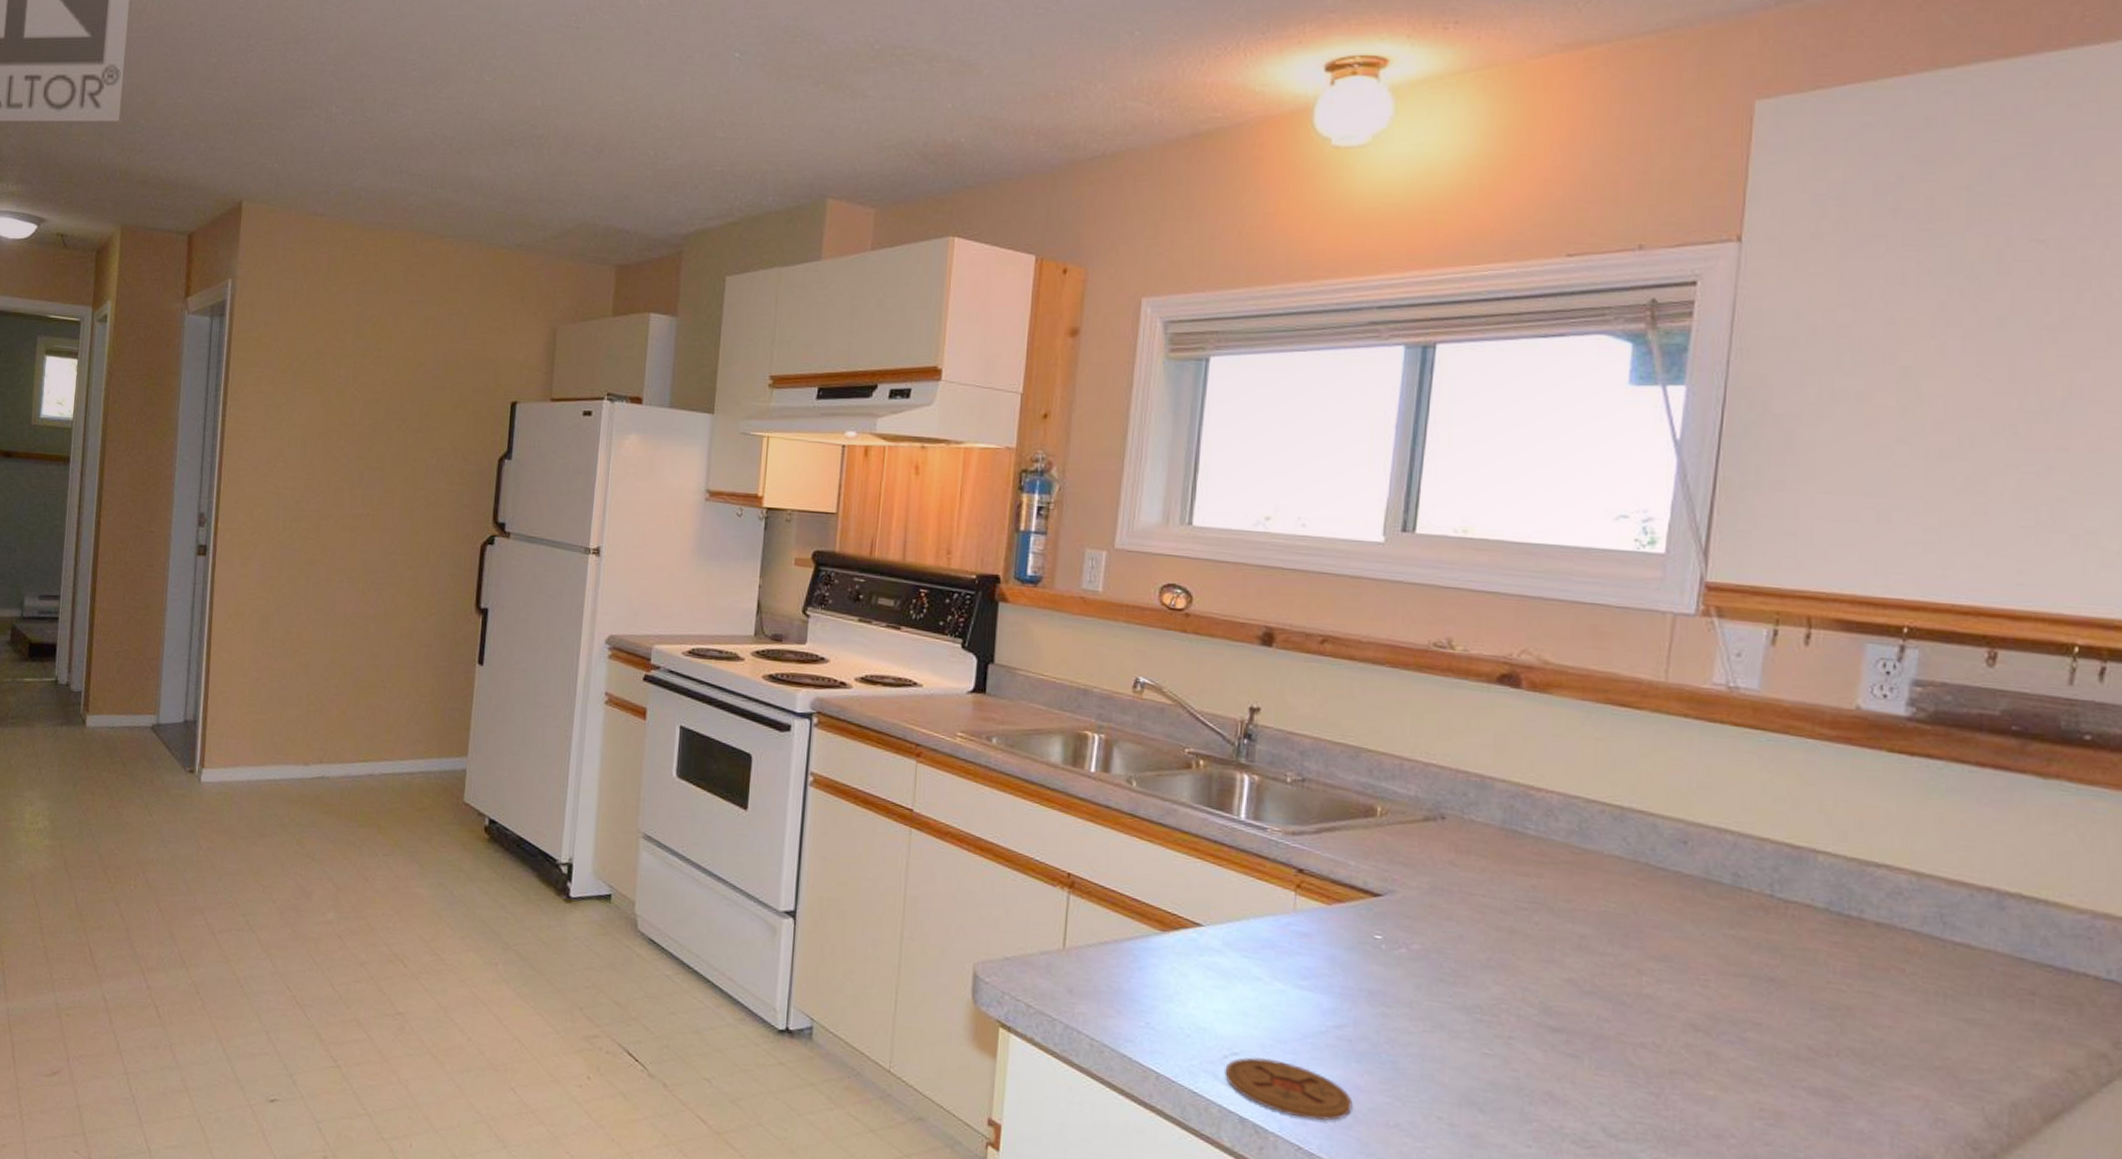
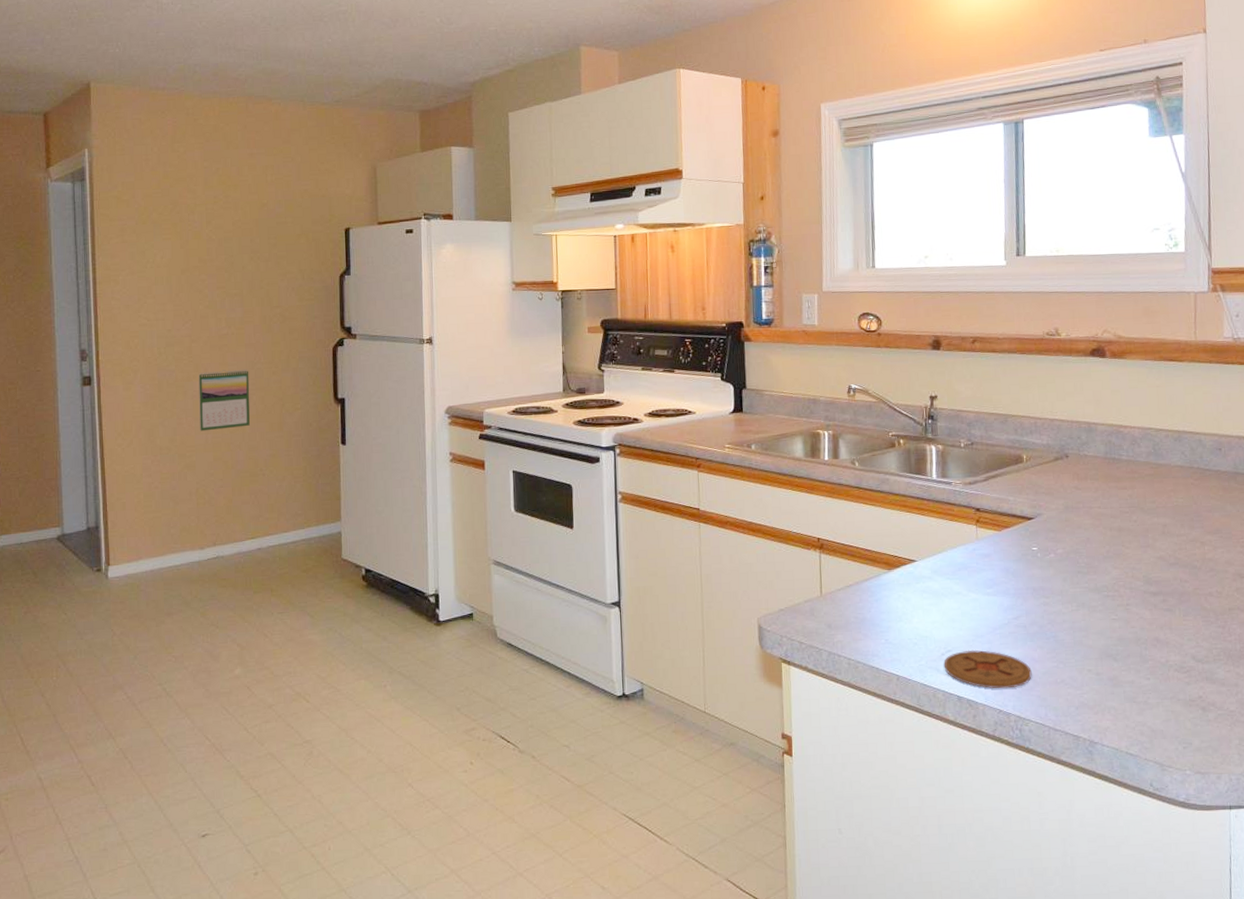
calendar: none [319,556,382,628] -> present [198,369,250,432]

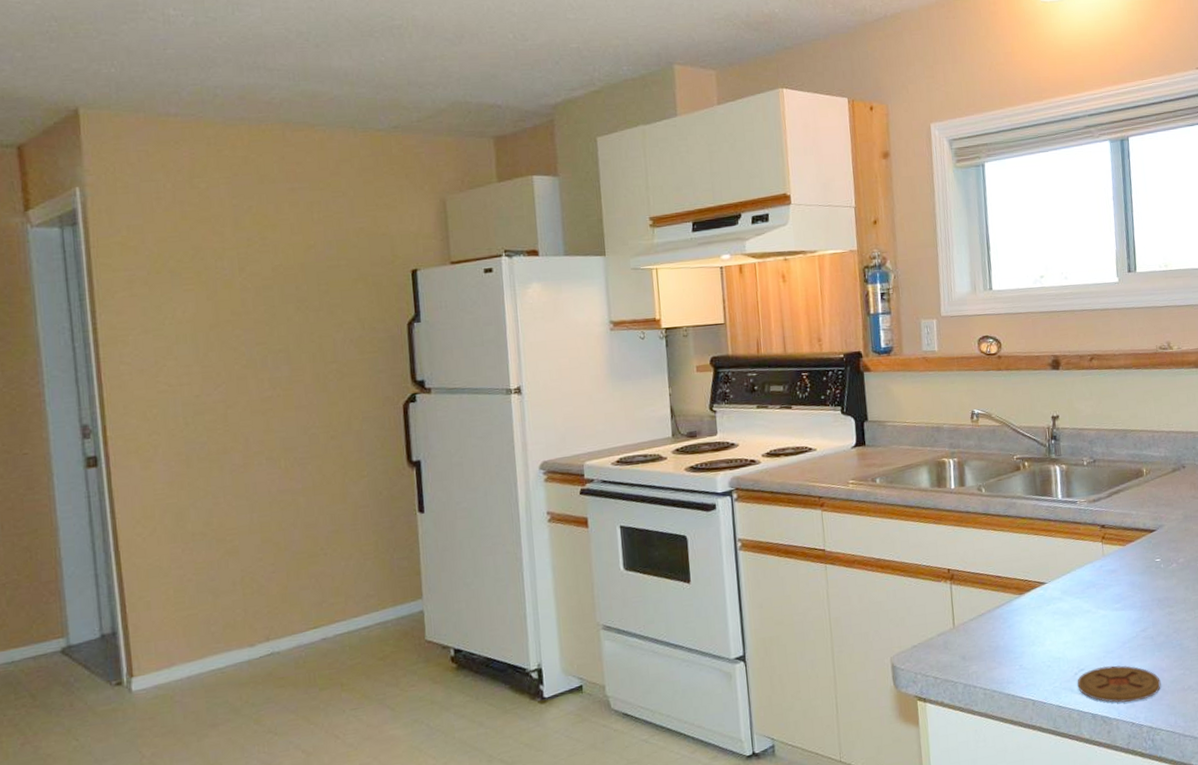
calendar: present [198,369,250,432] -> none [237,435,305,511]

